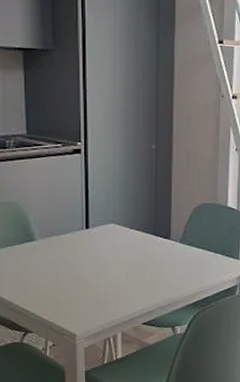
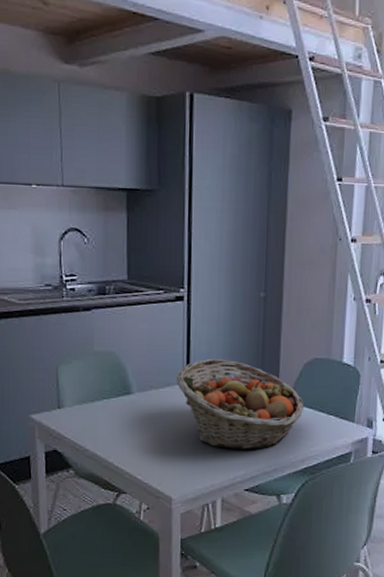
fruit basket: none [76,206,194,288] -> present [176,358,304,450]

